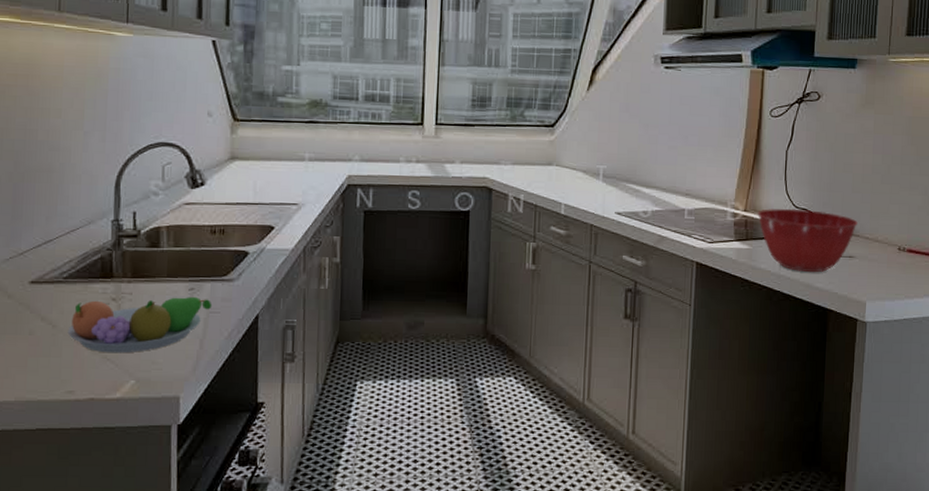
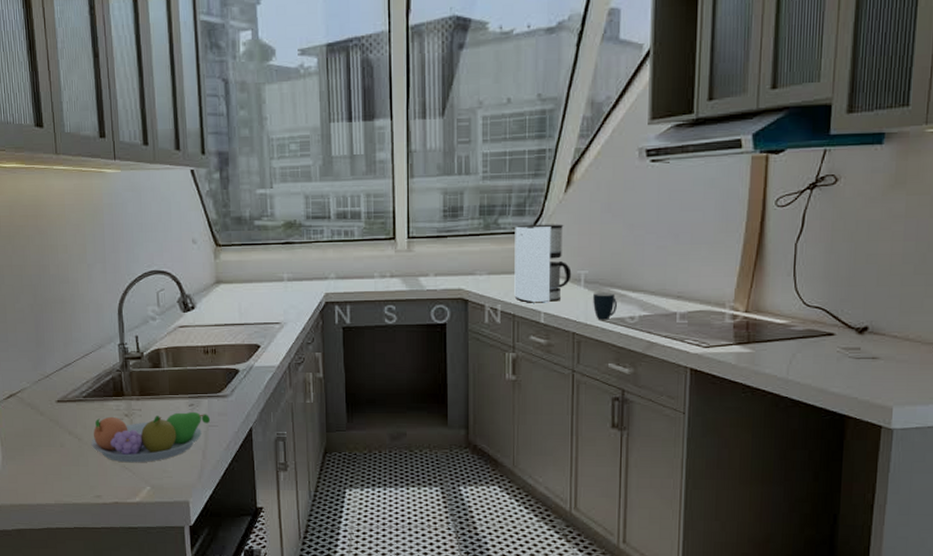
coffee maker: none [537,118,591,195] -> present [514,224,572,303]
mug: none [610,186,632,214] -> present [593,292,617,320]
mixing bowl: present [757,209,858,273] -> none [761,308,883,377]

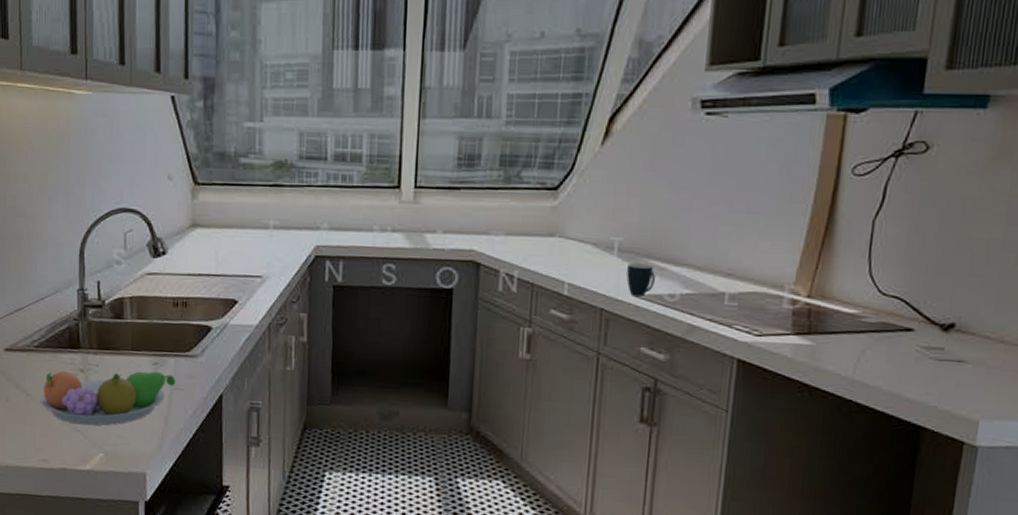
coffee maker: present [514,224,572,303] -> none [534,179,604,272]

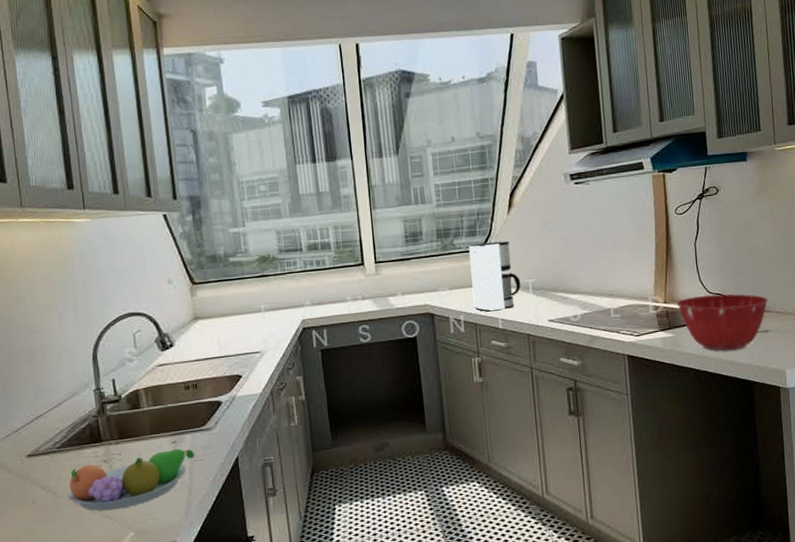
coffee maker: none [534,179,604,272] -> present [468,241,521,312]
mug: present [626,263,655,296] -> none [541,296,562,321]
mixing bowl: none [826,295,974,380] -> present [676,294,768,351]

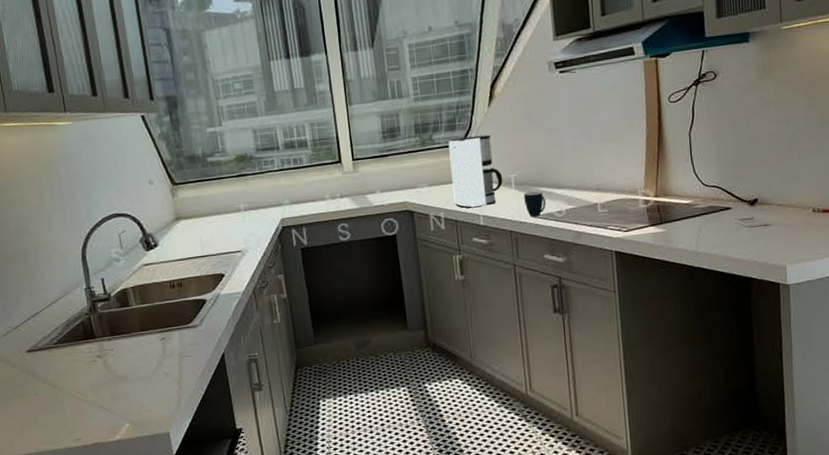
fruit bowl: present [67,448,195,511] -> none [66,344,183,403]
mug: none [541,296,562,321] -> present [524,191,546,217]
mixing bowl: present [676,294,768,351] -> none [668,186,769,246]

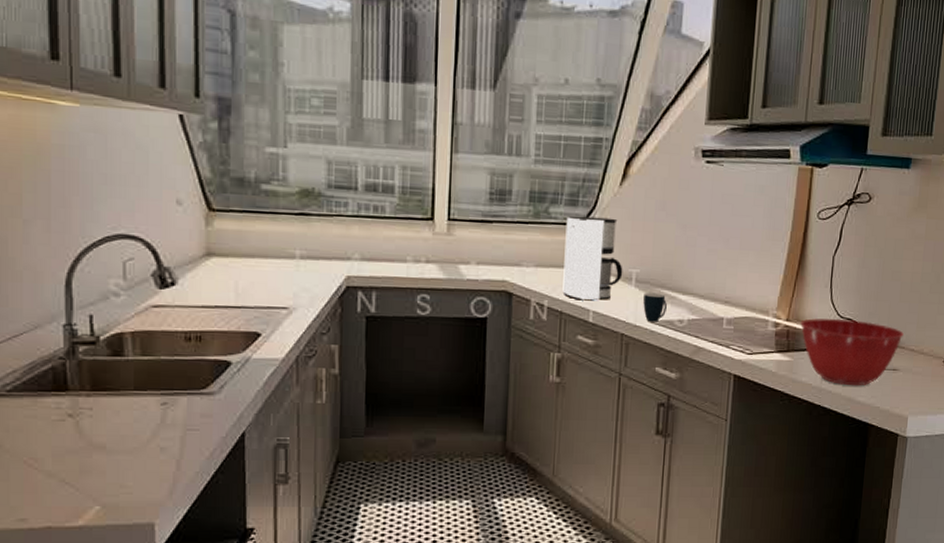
mixing bowl: none [668,186,769,246] -> present [800,318,904,386]

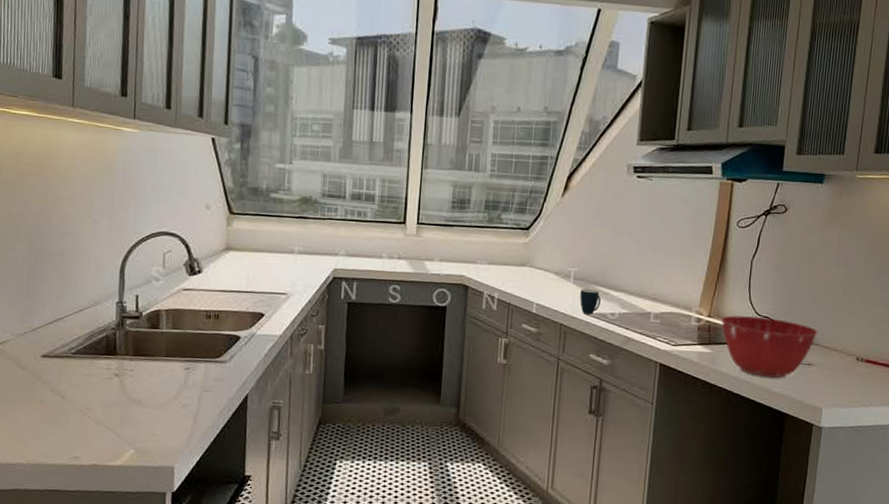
coffee maker: present [562,215,623,301] -> none [510,221,563,294]

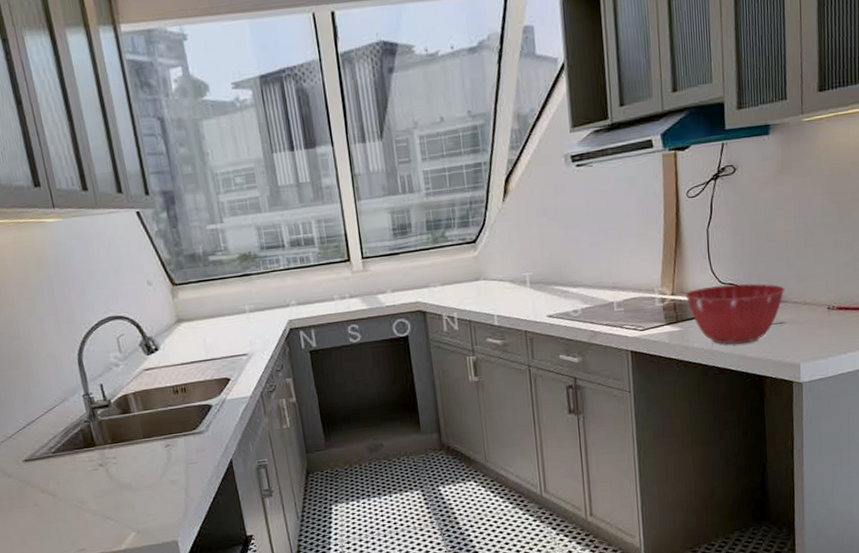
mug: present [580,288,601,315] -> none [539,289,561,317]

